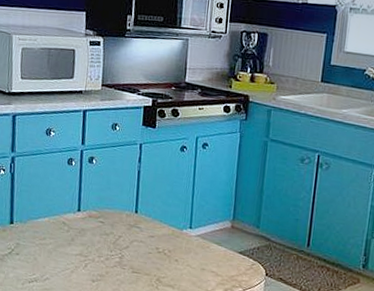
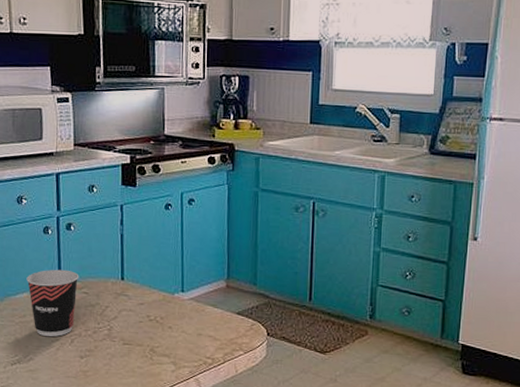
cup: none [49,198,97,260] -> present [26,269,79,337]

